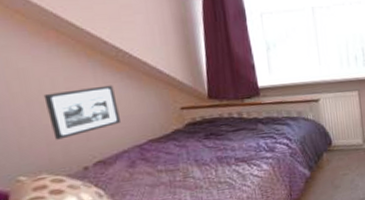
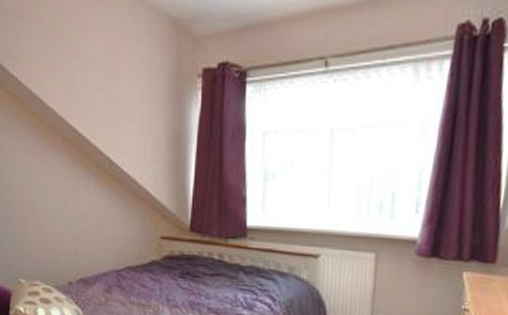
picture frame: present [43,85,120,140] -> none [46,200,104,250]

